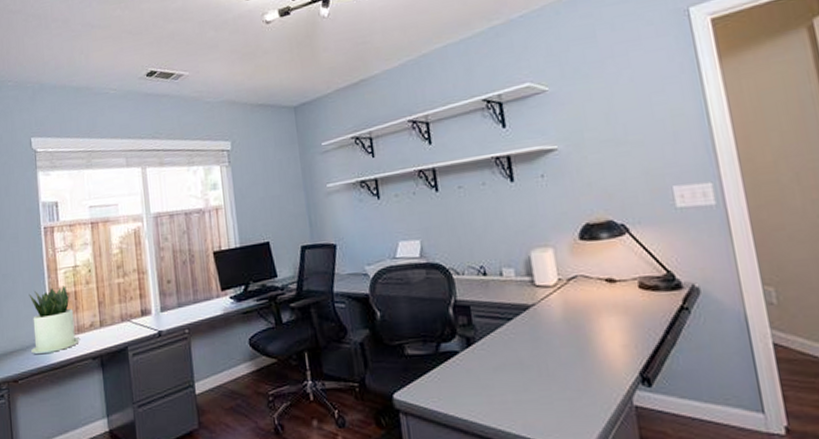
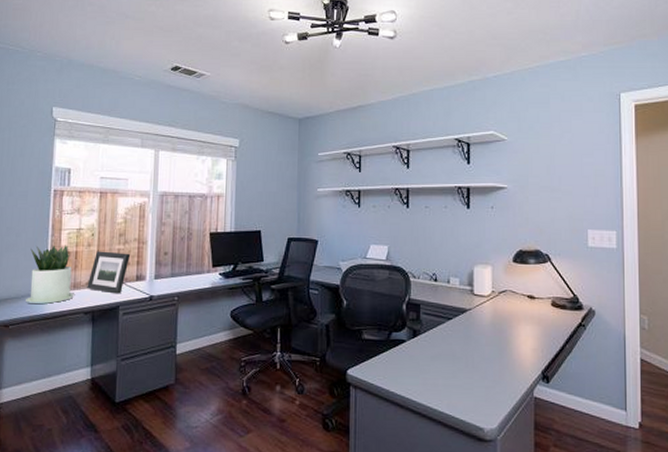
picture frame: none [91,286,132,334] -> present [87,251,131,294]

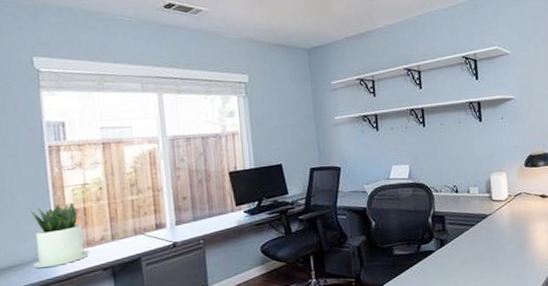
picture frame: present [87,251,131,294] -> none [102,202,147,246]

